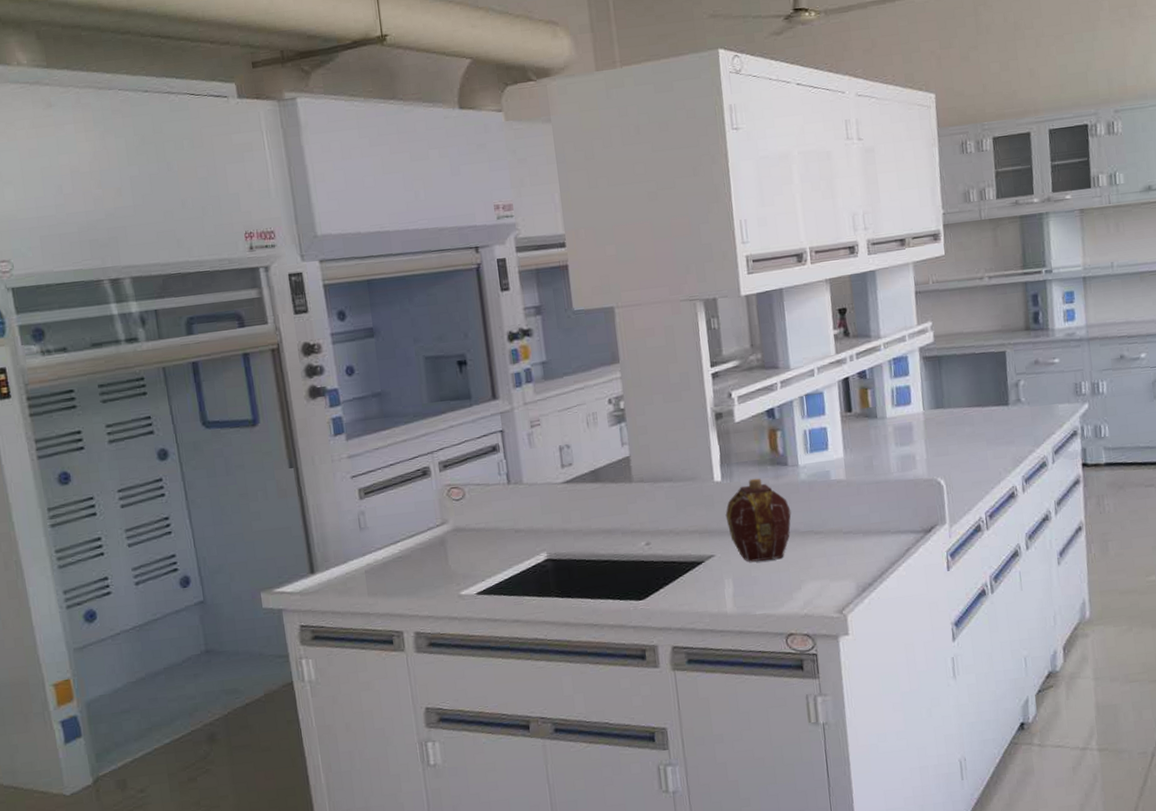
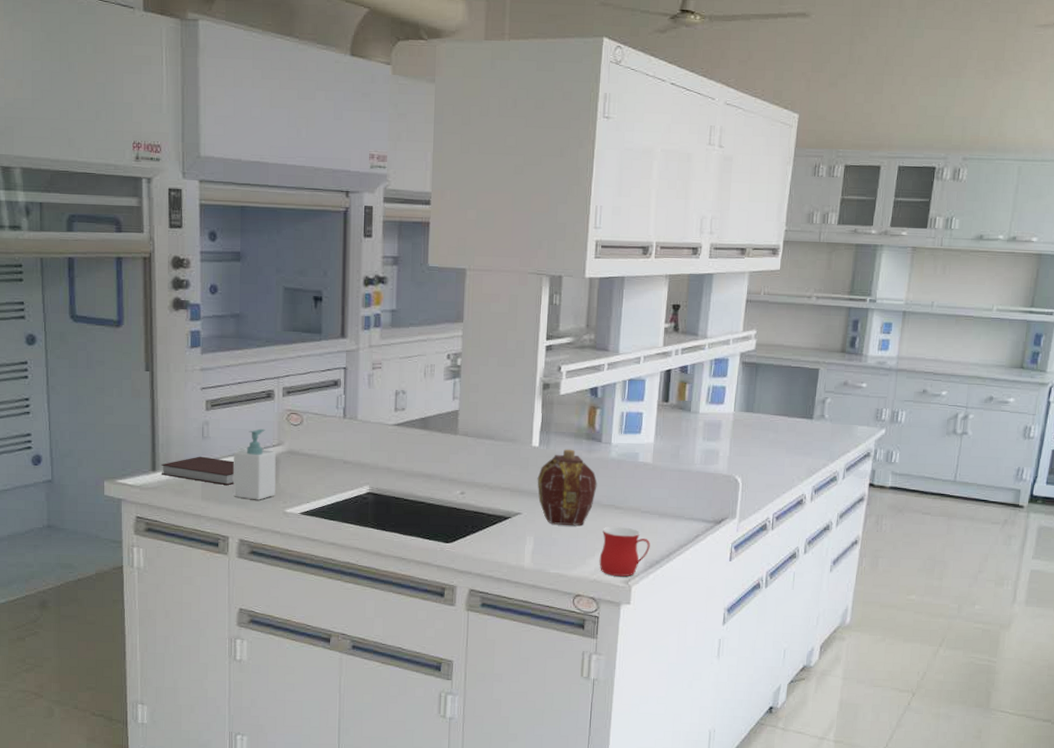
notebook: none [319,549,401,577] -> present [161,456,235,486]
soap bottle: none [396,509,447,588] -> present [233,428,276,500]
mug: none [805,552,860,607] -> present [599,526,650,577]

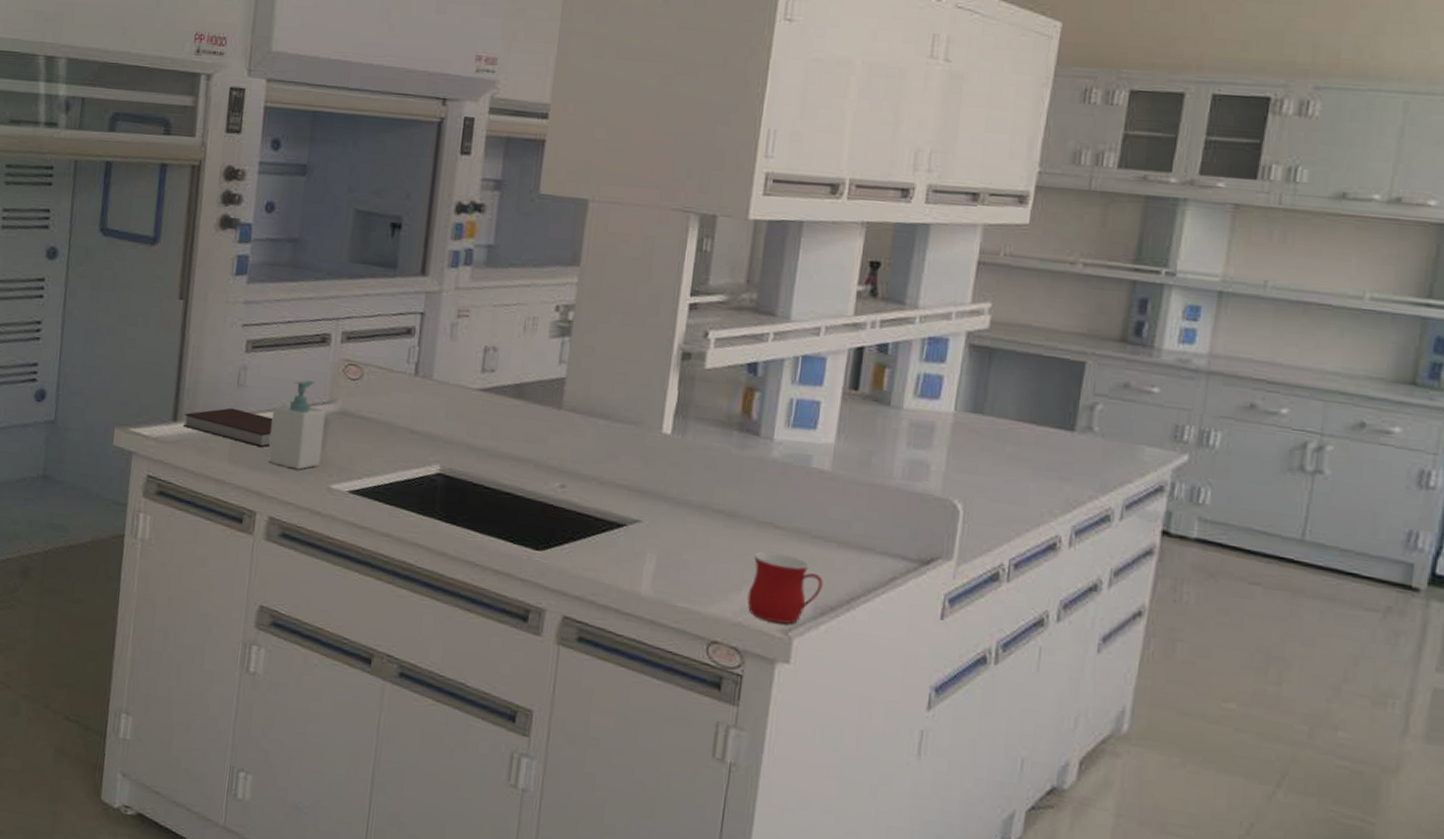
flask: present [537,449,597,525] -> none [666,440,751,547]

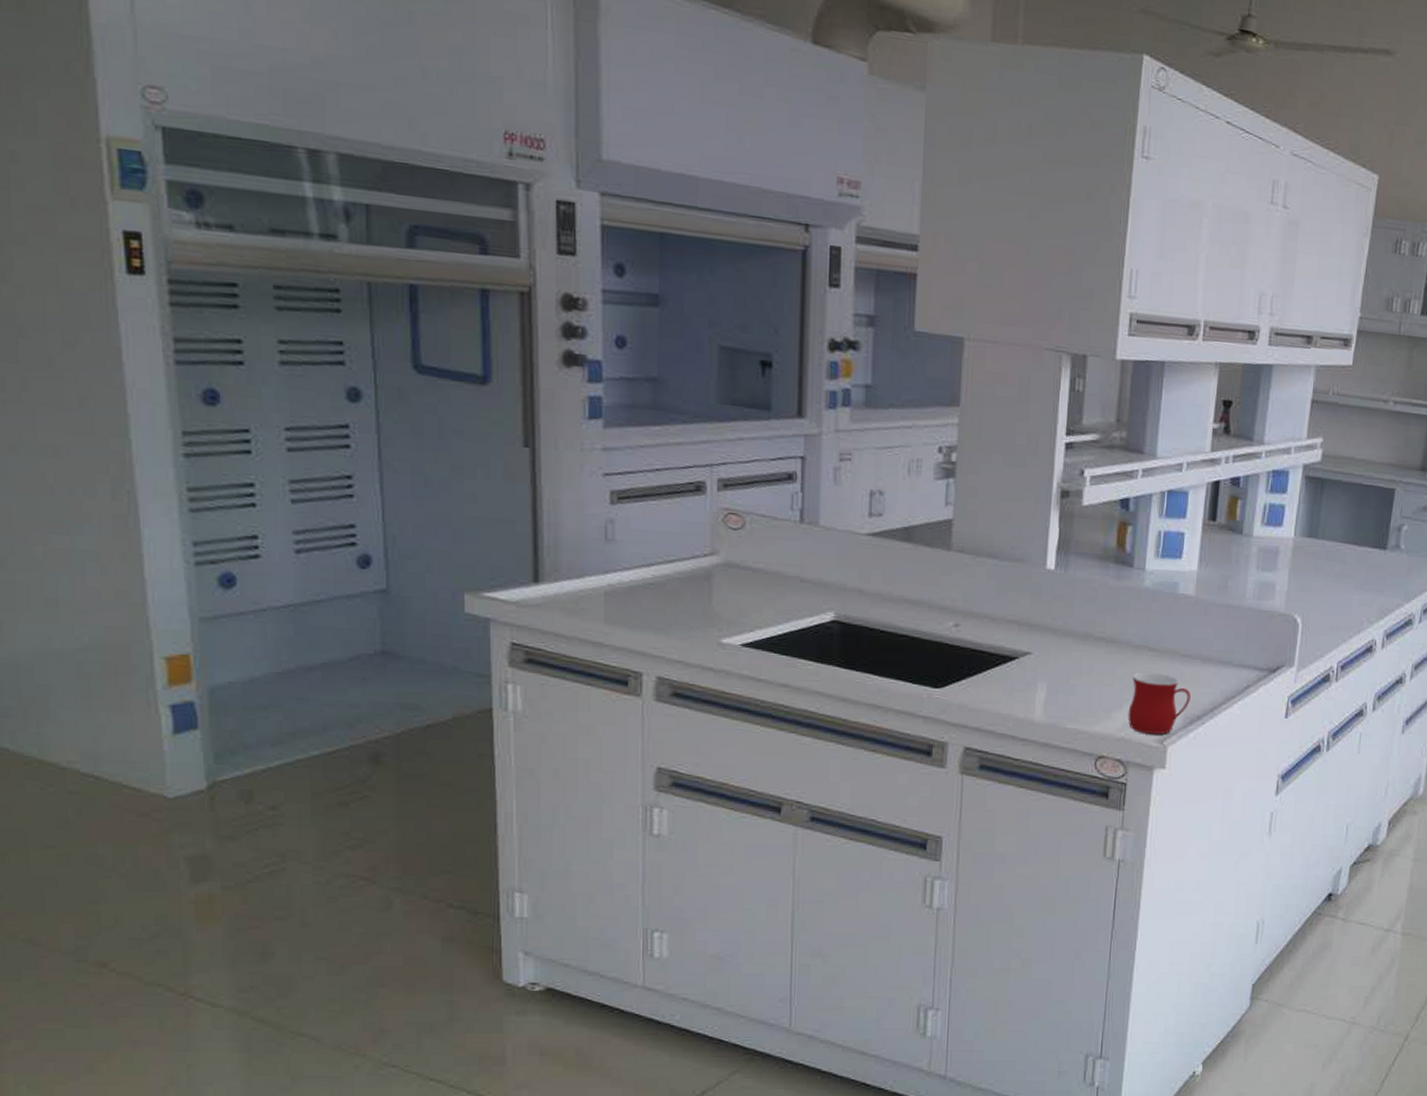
notebook: present [182,407,274,448] -> none [546,565,651,606]
soap bottle: present [267,380,326,470] -> none [649,531,708,626]

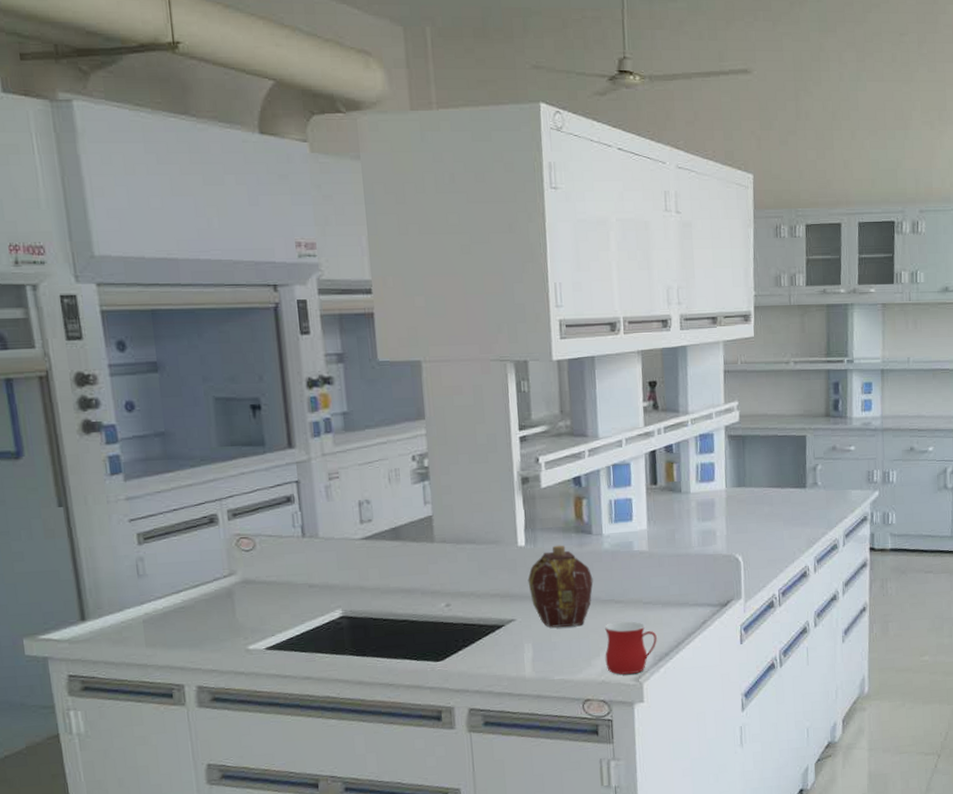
flask: none [1052,574,1127,670] -> present [527,545,593,628]

